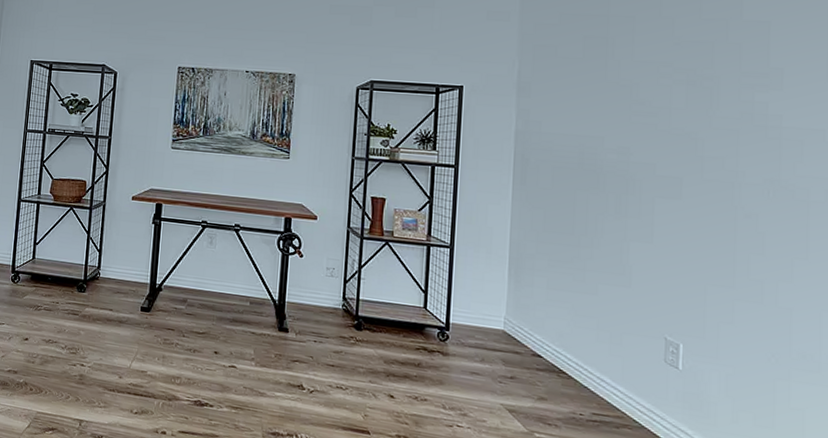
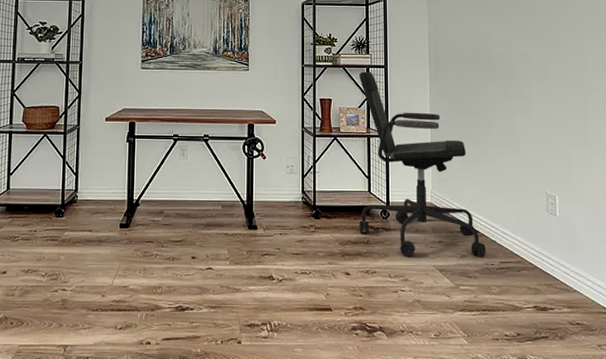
office chair: none [409,170,574,405] -> present [359,71,486,258]

